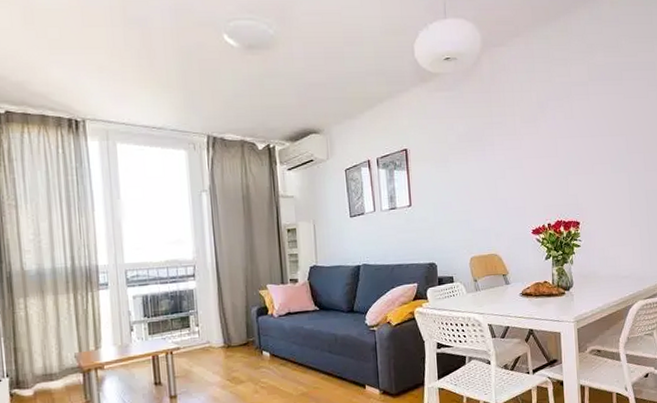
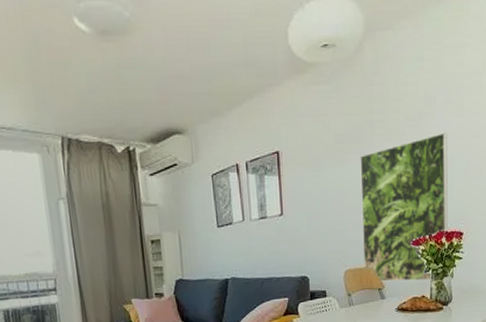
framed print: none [481,133,565,268] -> present [360,132,448,282]

